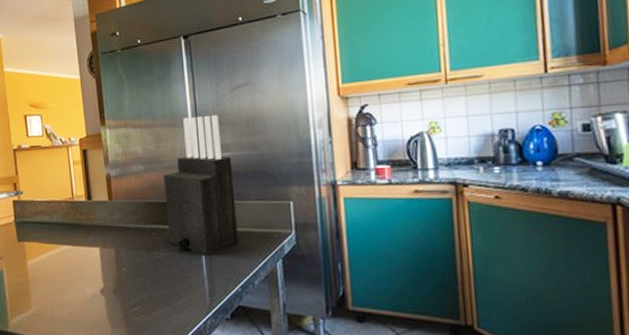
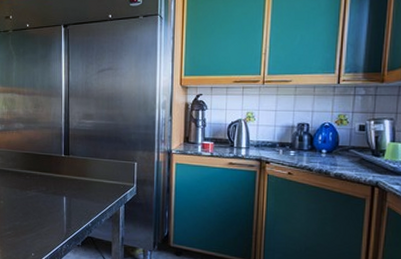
knife block: present [164,114,239,257] -> none [38,90,93,198]

